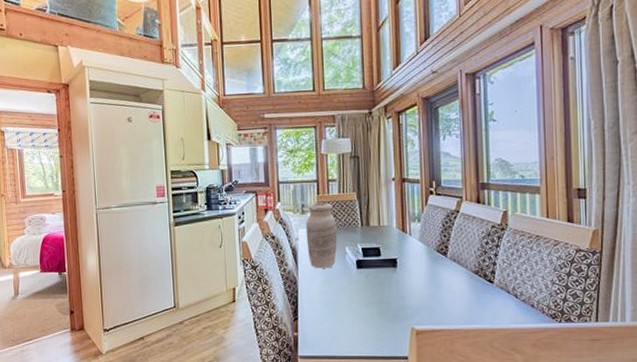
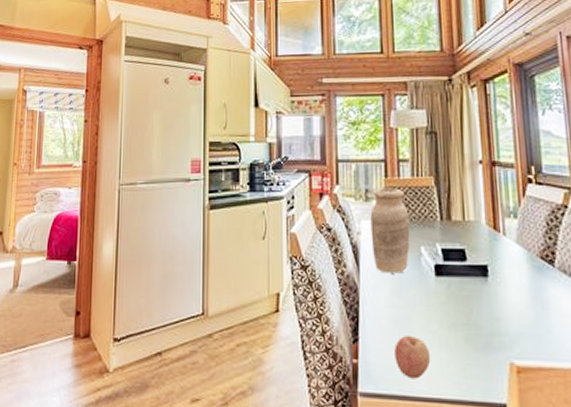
apple: none [325,313,353,344] -> present [394,335,431,379]

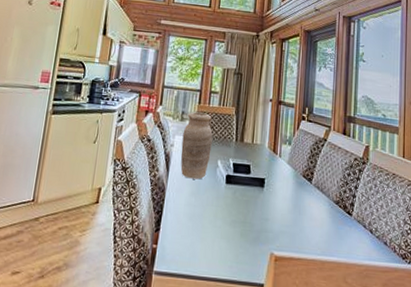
apple: present [394,335,431,379] -> none [186,228,214,263]

